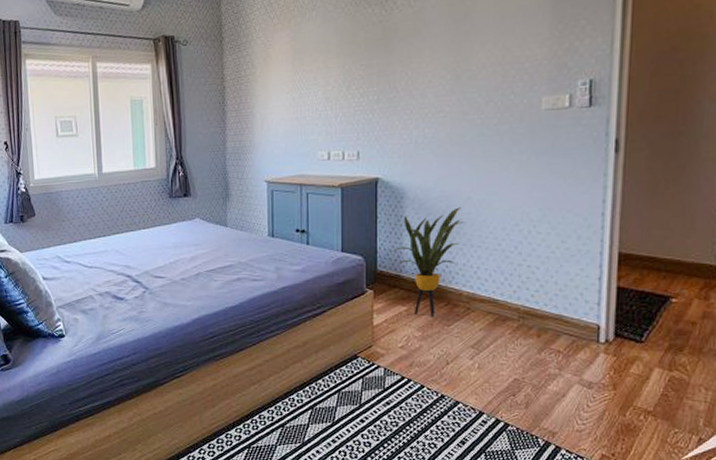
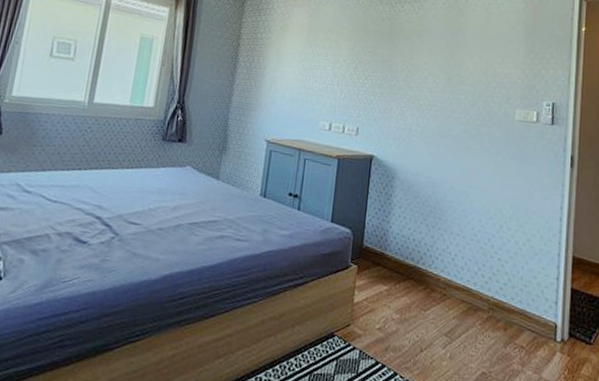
house plant: present [392,207,465,318] -> none [379,194,447,301]

